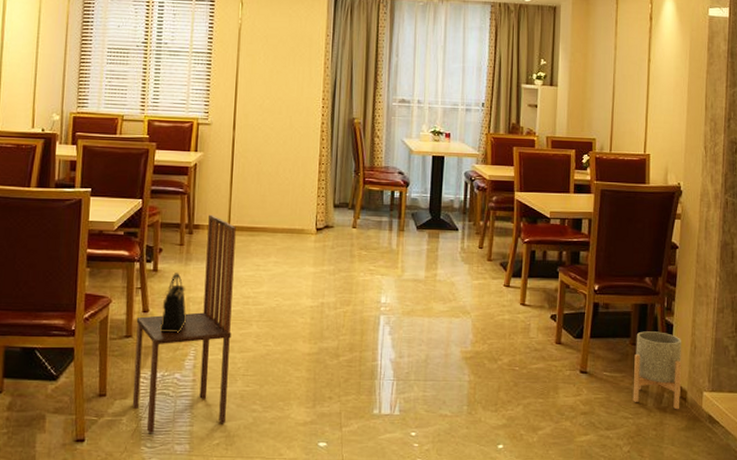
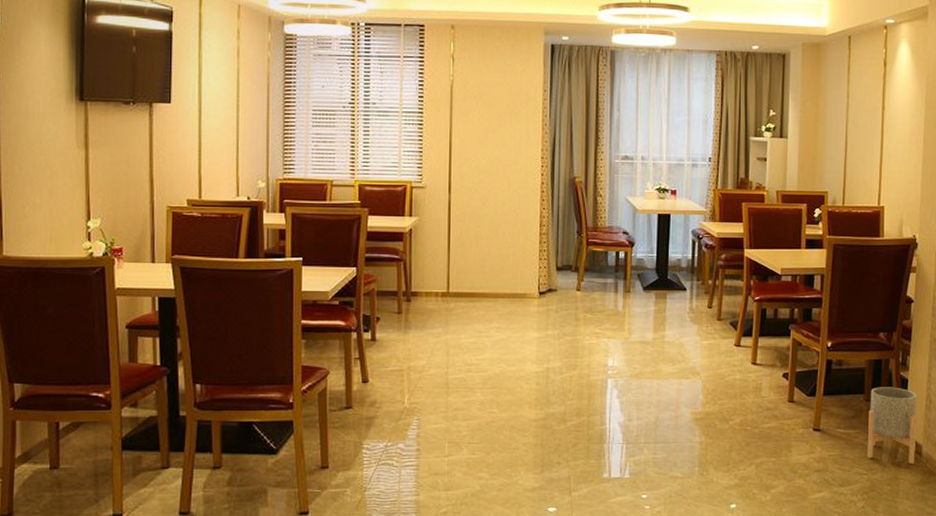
dining chair: present [132,214,236,433] -> none [355,281,456,504]
handbag: present [160,273,186,333] -> none [381,342,407,403]

